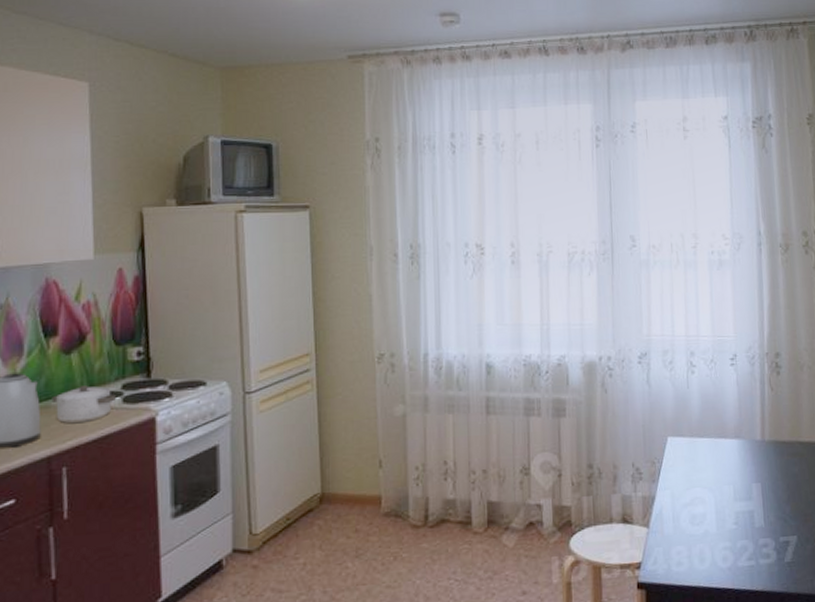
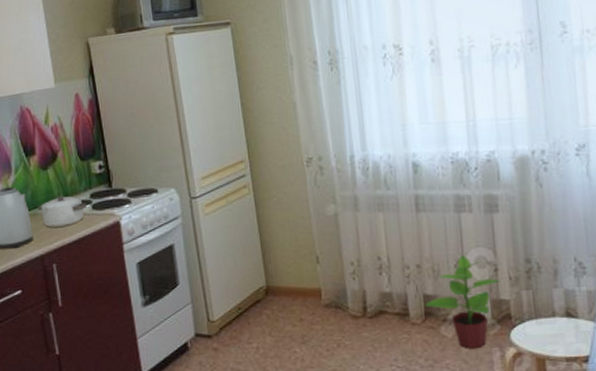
potted plant: none [488,459,563,559] -> present [425,254,500,349]

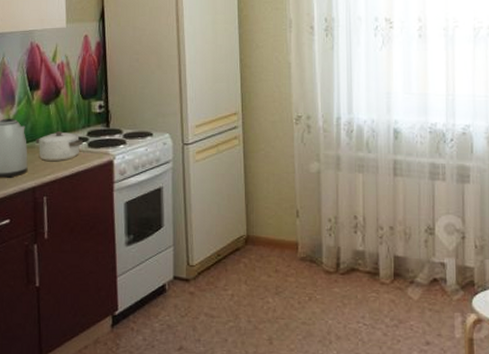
potted plant: present [425,254,500,349] -> none [395,220,467,313]

